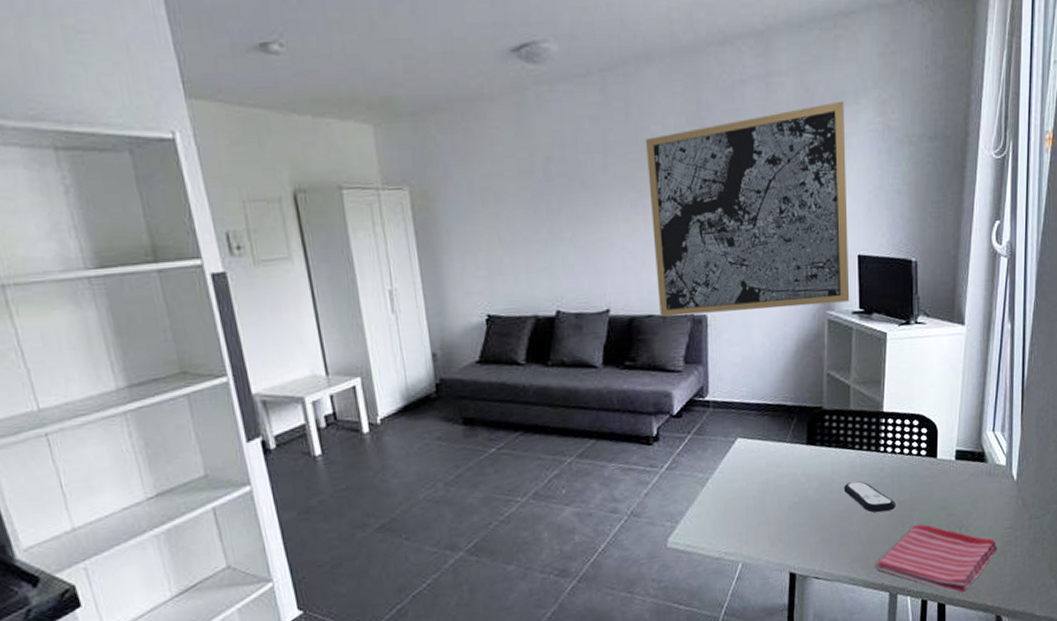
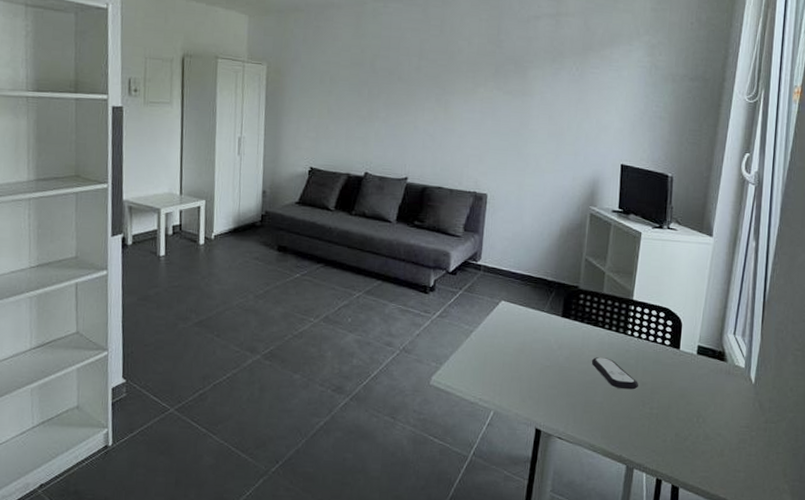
wall art: present [646,100,850,317] -> none [448,41,619,201]
dish towel: present [875,524,998,594] -> none [614,406,733,481]

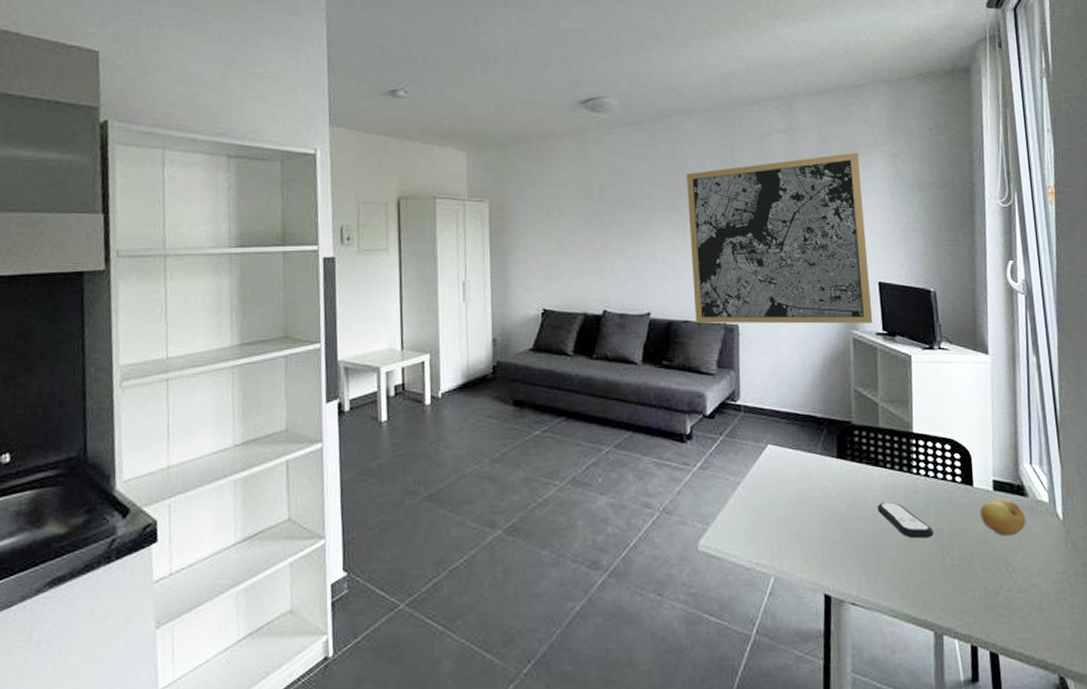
wall art: none [448,41,619,201] -> present [687,152,873,324]
fruit: none [682,361,722,394] -> present [980,498,1026,537]

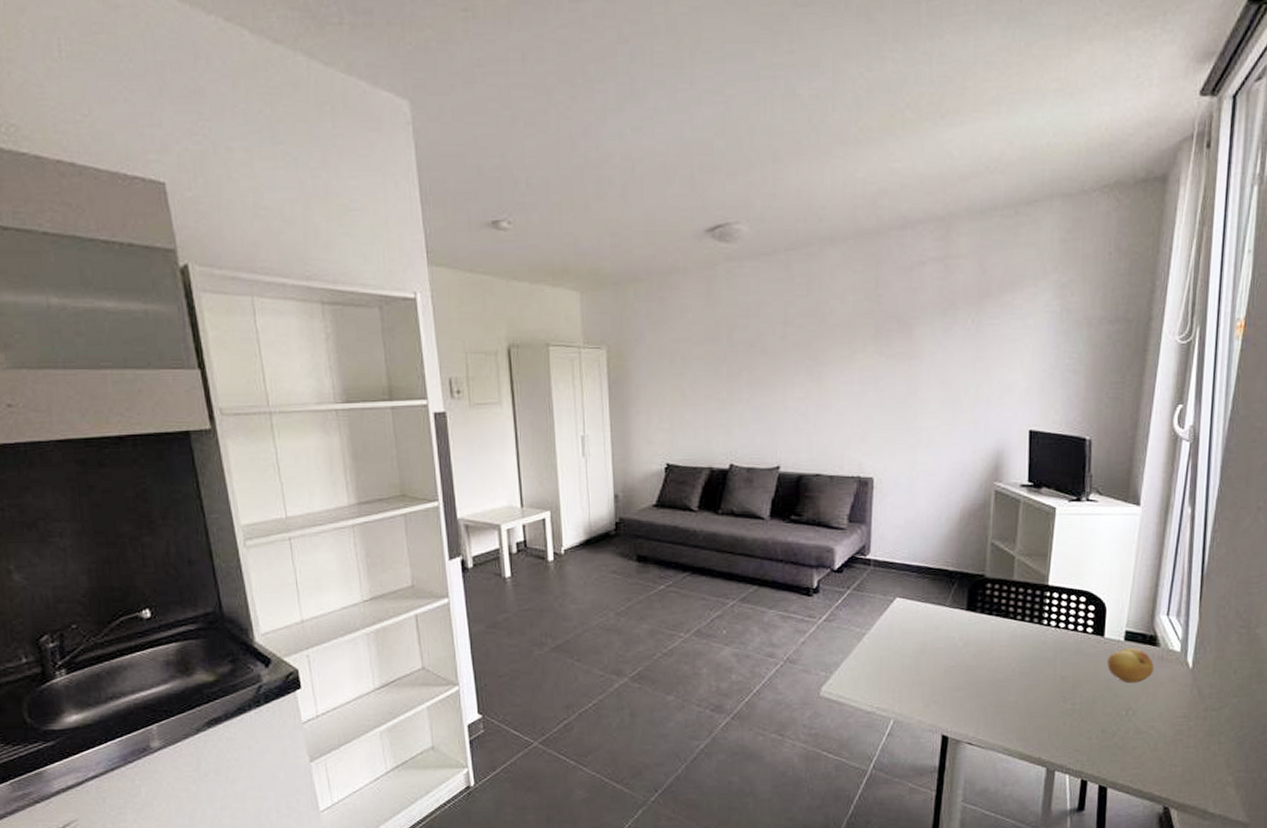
wall art: present [687,152,873,324] -> none [824,283,1022,477]
remote control: present [877,502,934,539] -> none [1002,652,1058,686]

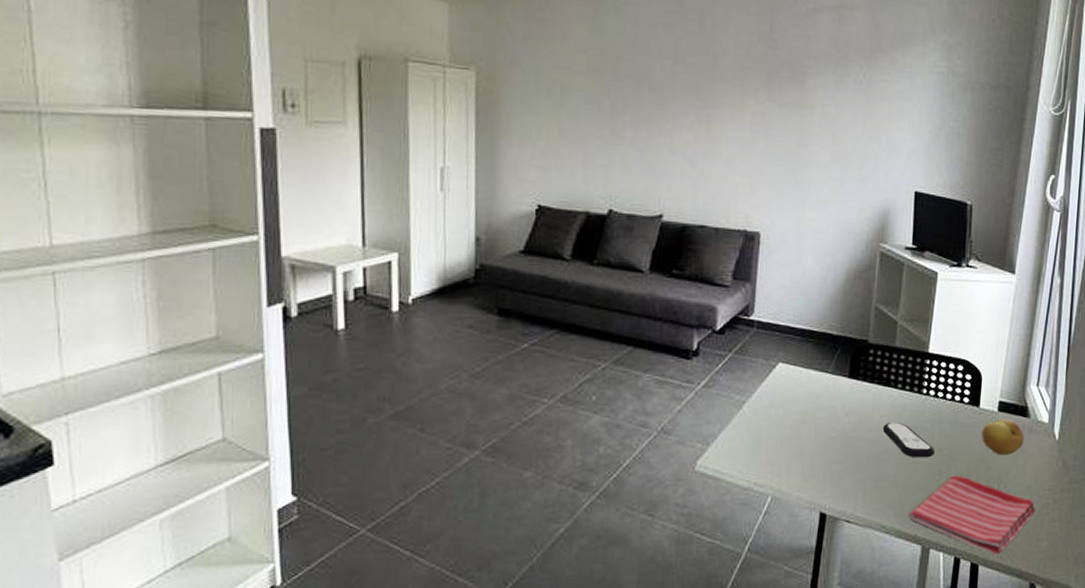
remote control: none [1002,652,1058,686] -> present [882,423,935,458]
dish towel: none [1032,702,1168,780] -> present [909,475,1036,556]

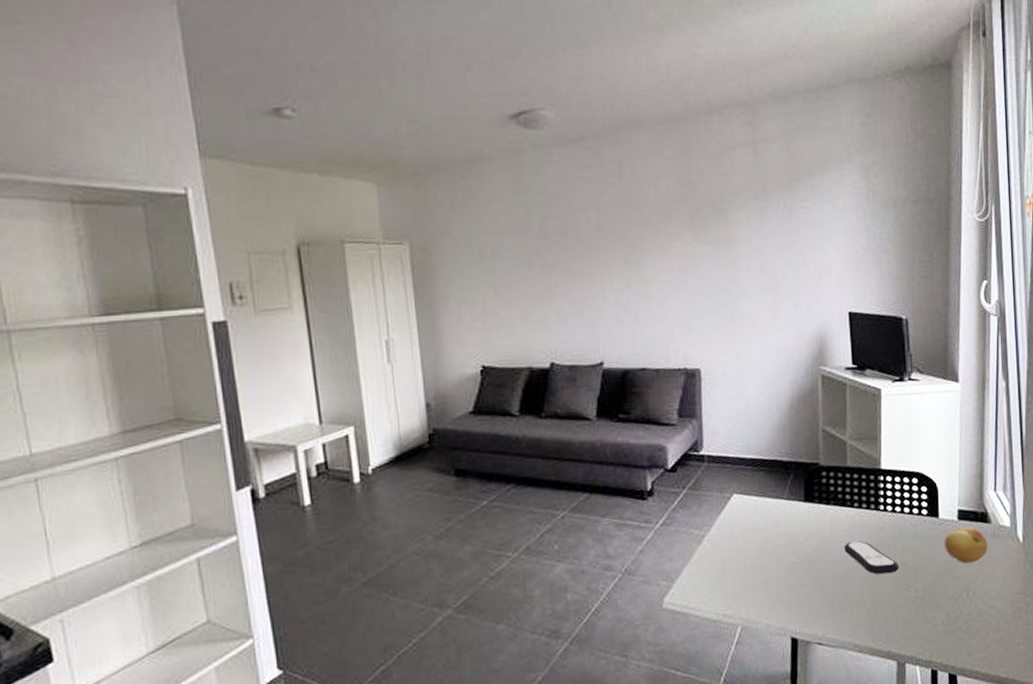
dish towel: present [909,475,1036,556] -> none [880,587,1008,665]

